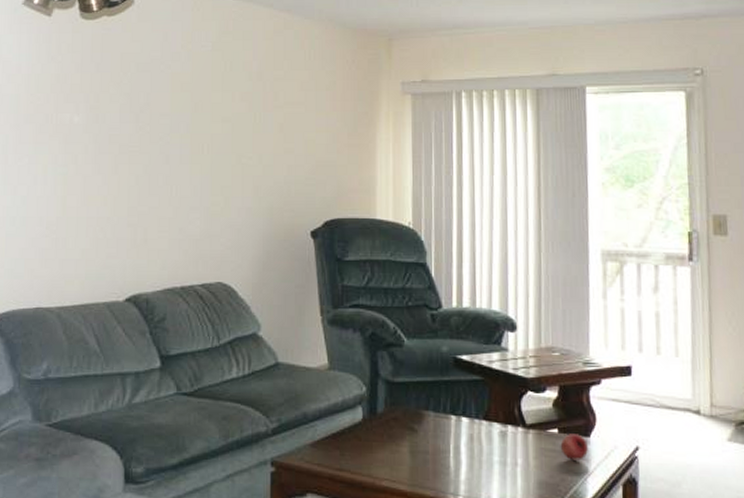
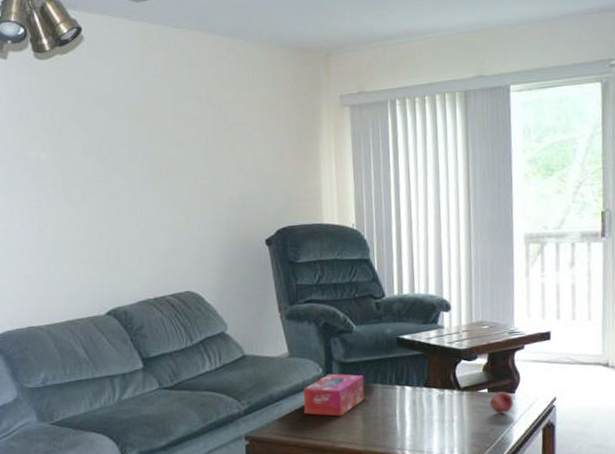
tissue box: none [342,393,414,447] -> present [303,373,365,417]

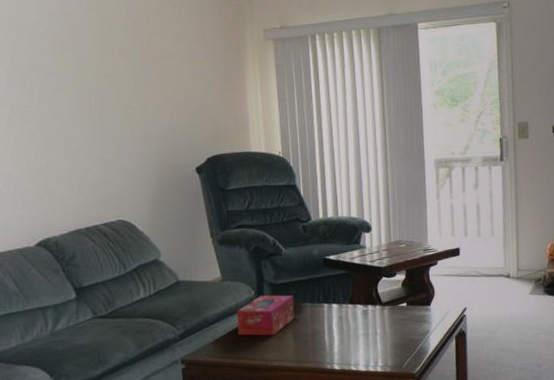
fruit: present [489,391,513,413] -> none [408,304,429,325]

